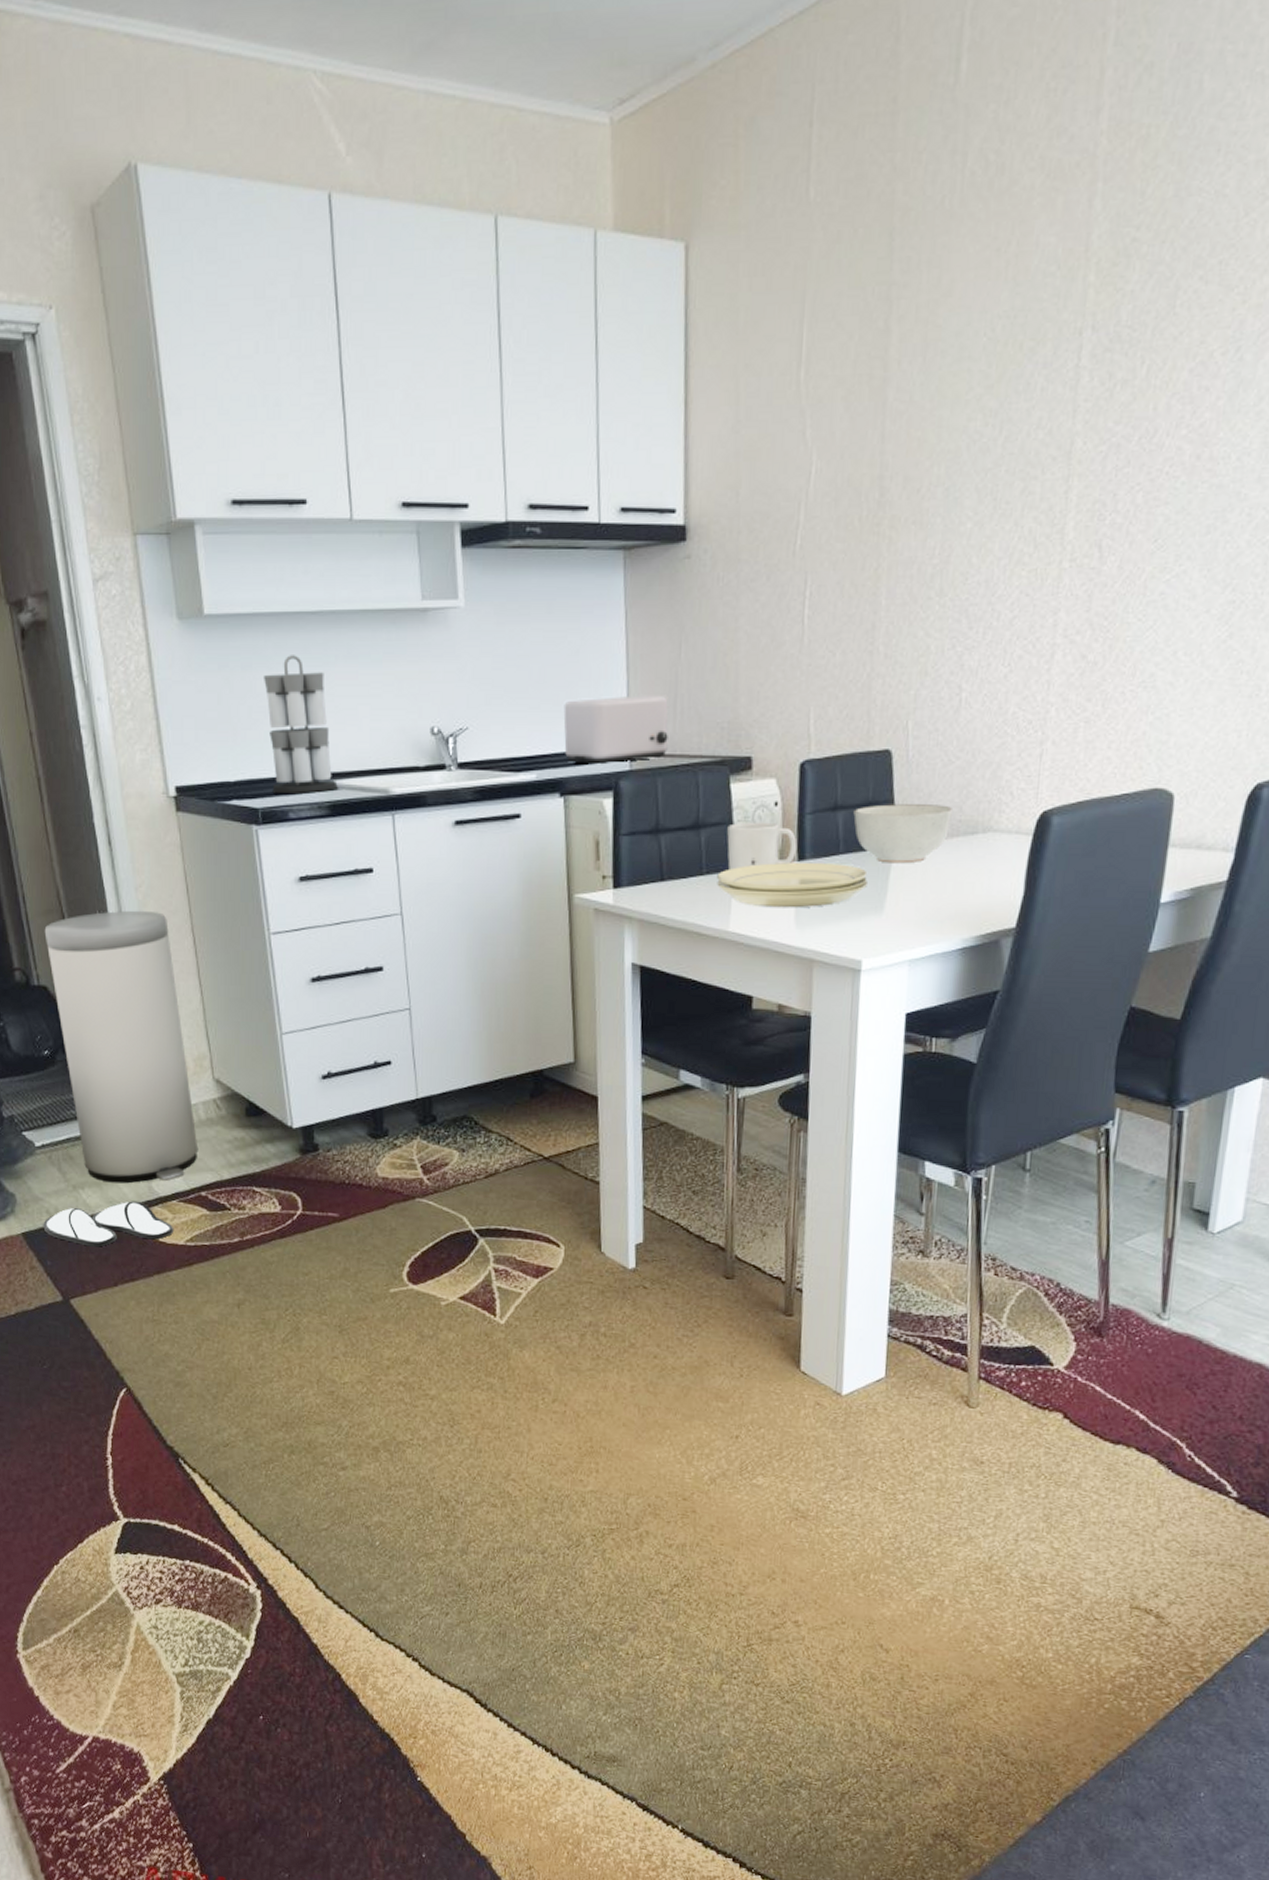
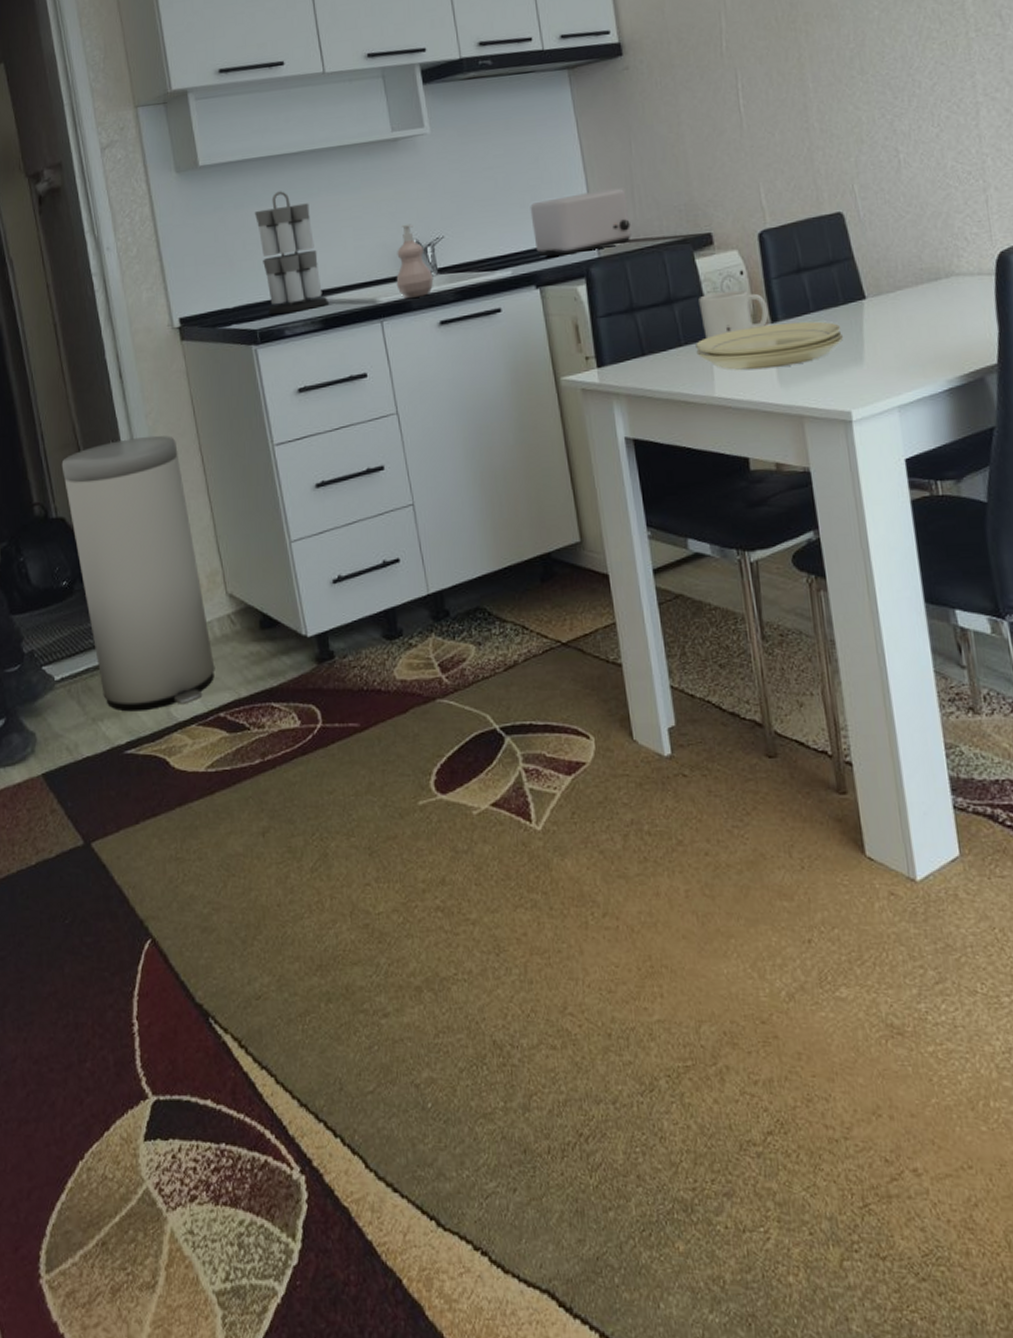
slippers: present [43,1201,173,1247] -> none [63,729,193,783]
soap bottle: none [412,709,453,793] -> present [396,224,434,299]
bowl: present [853,804,954,864] -> none [817,256,914,316]

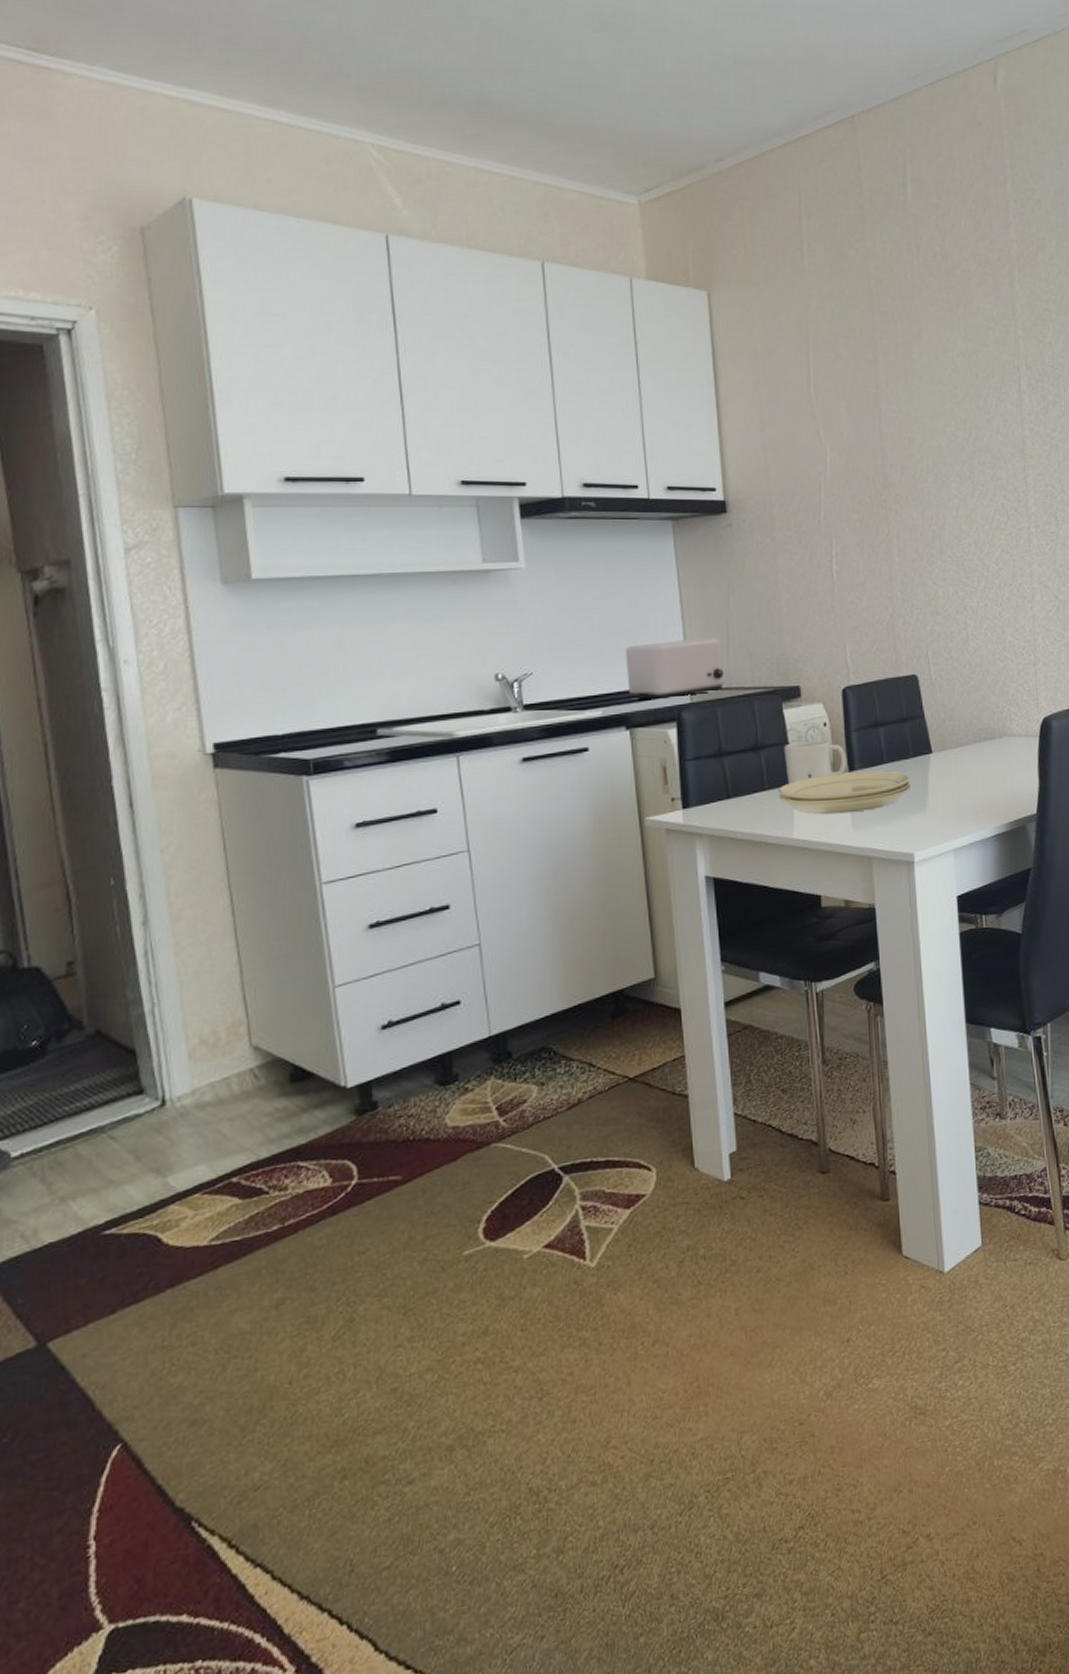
pedal bin: present [61,435,215,712] -> none [41,872,230,1186]
spice rack: present [255,191,329,314] -> none [317,613,398,743]
soap bottle: present [396,224,434,299] -> none [477,658,519,734]

